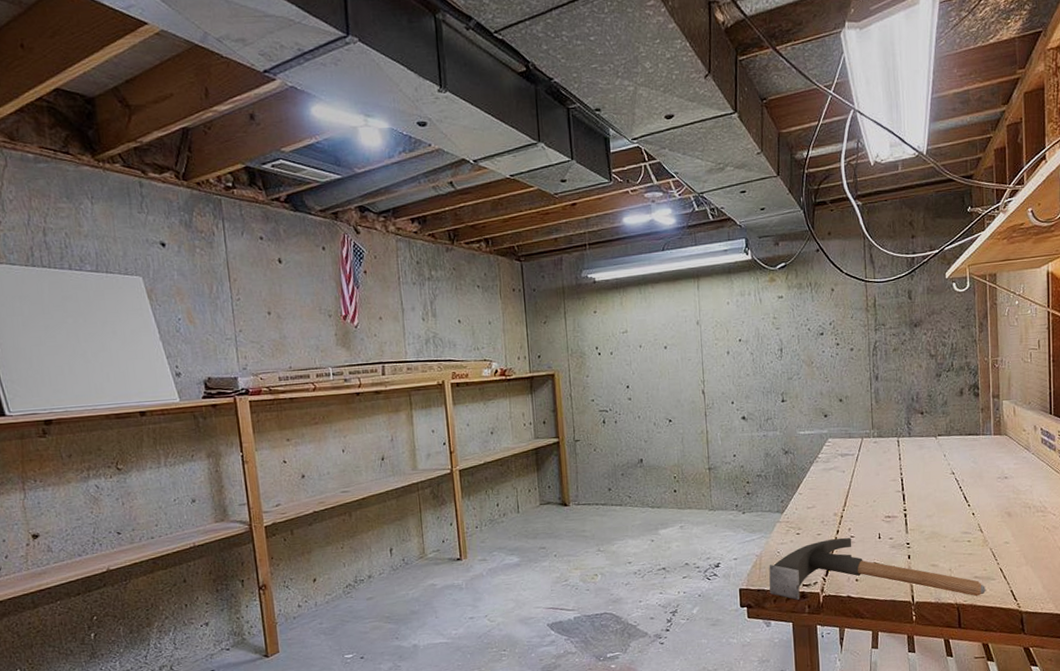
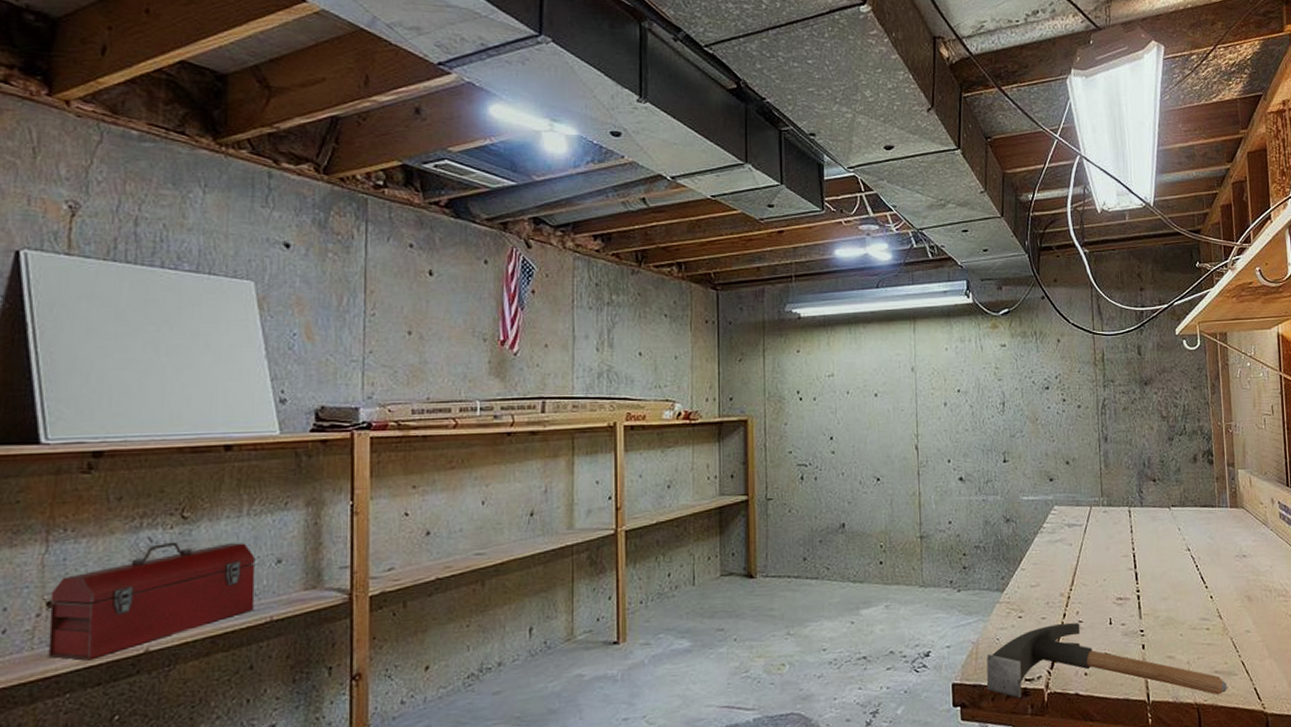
toolbox: none [33,487,181,577] -> present [48,541,256,661]

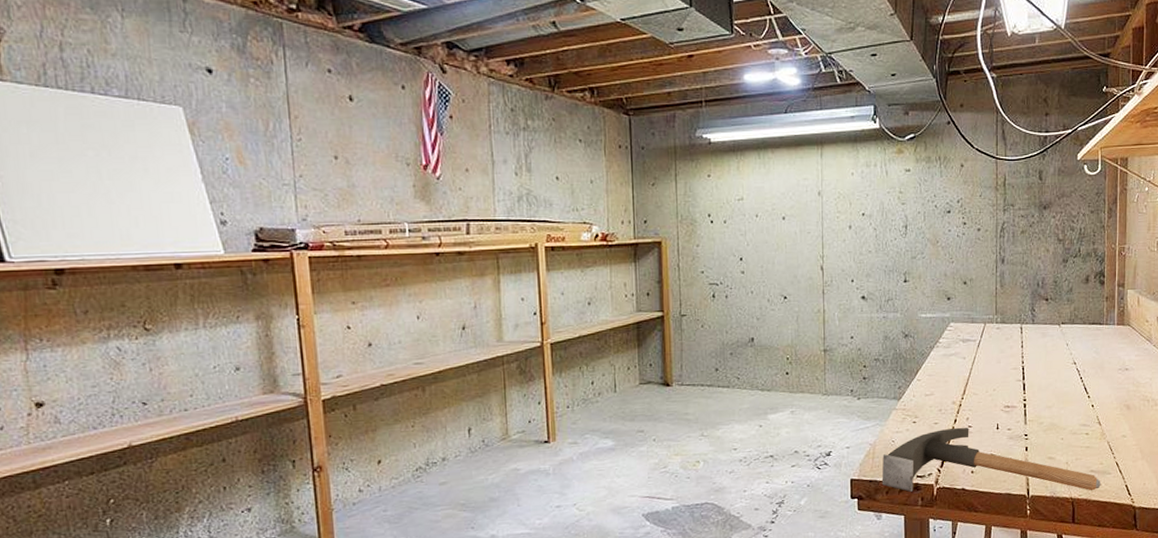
toolbox: present [48,541,256,661] -> none [37,351,220,453]

